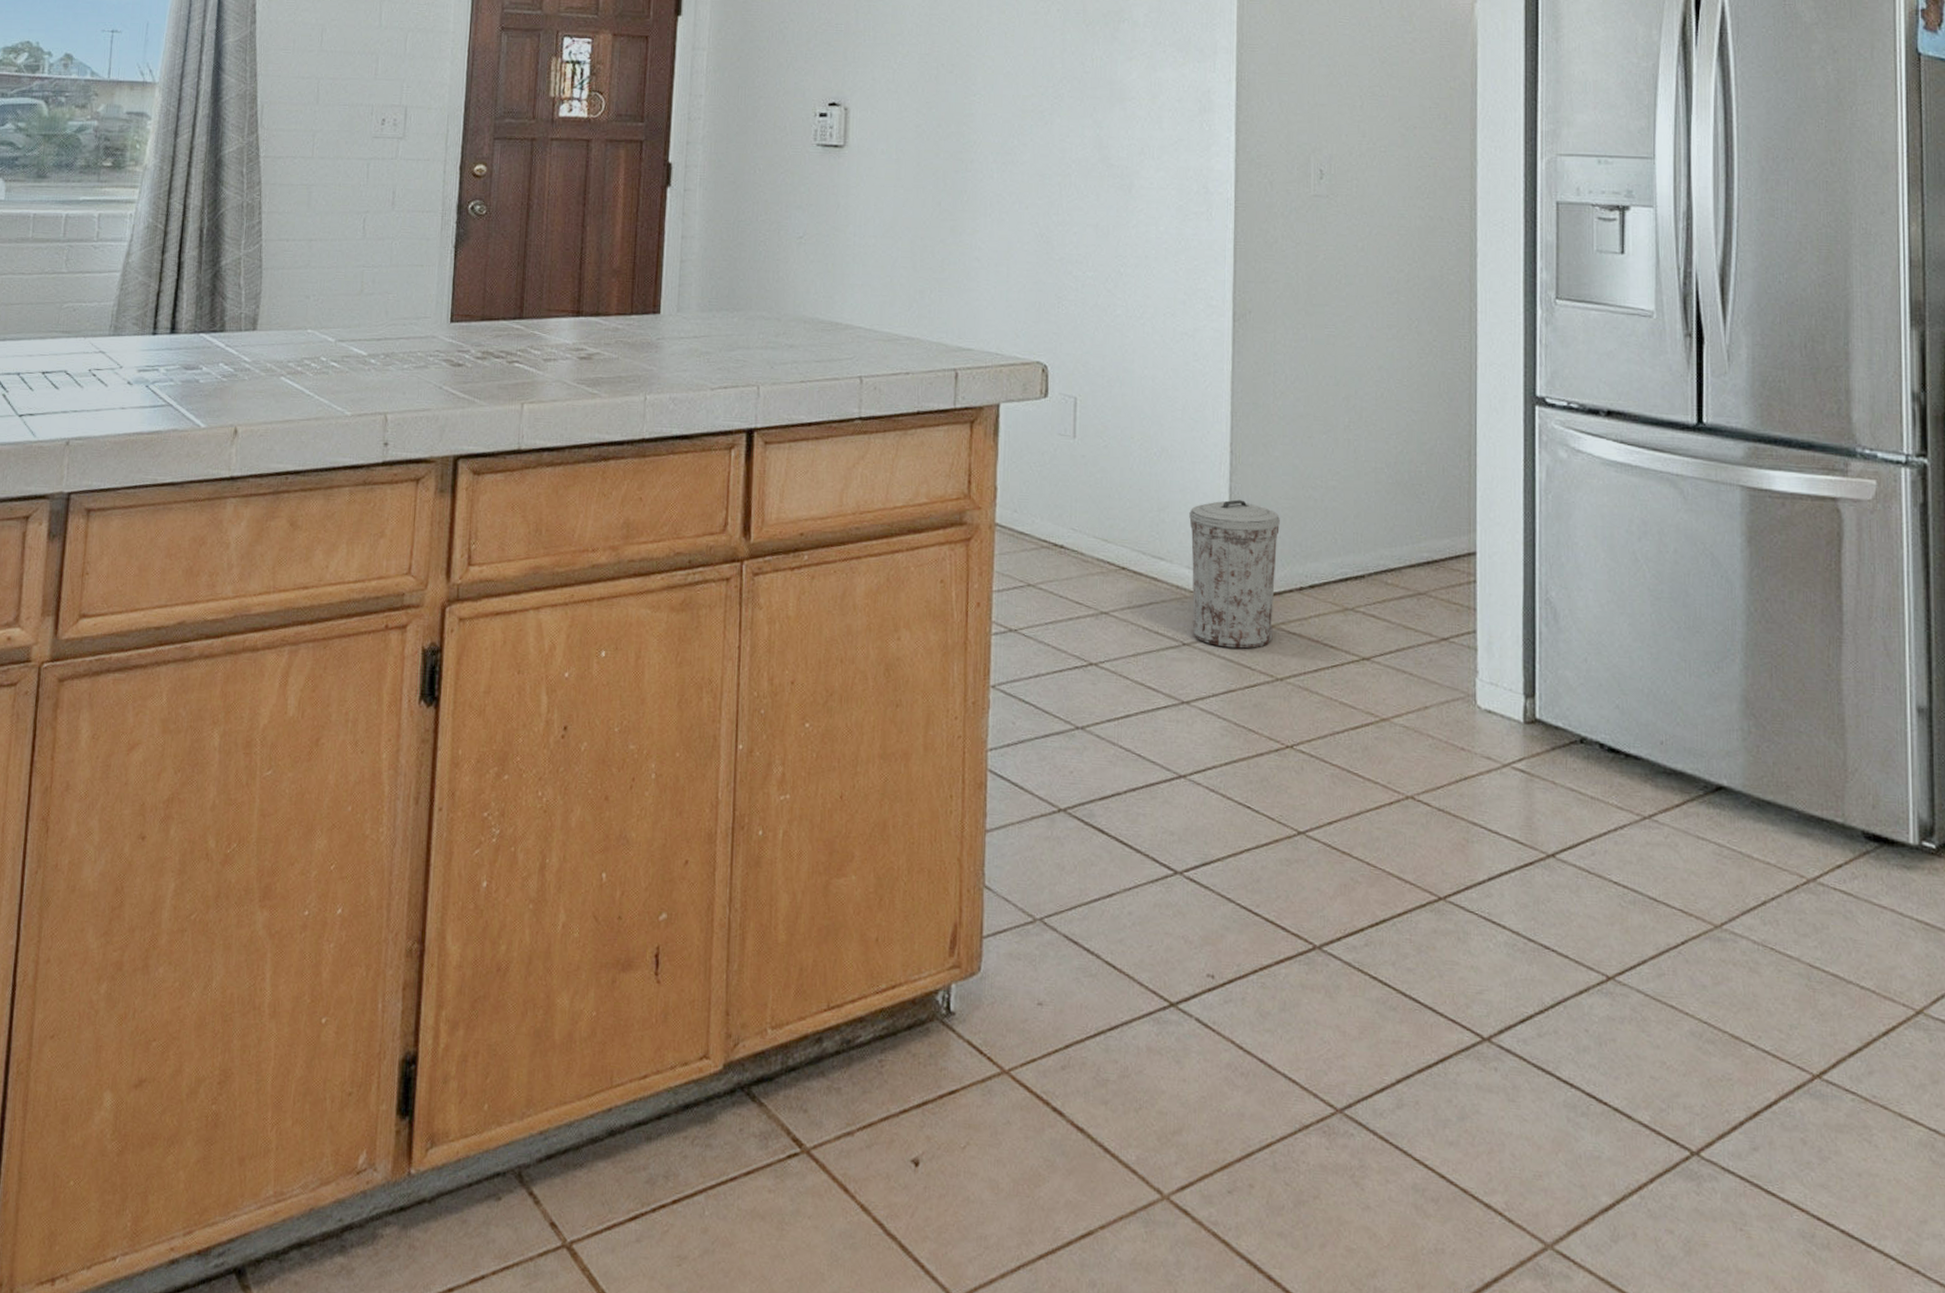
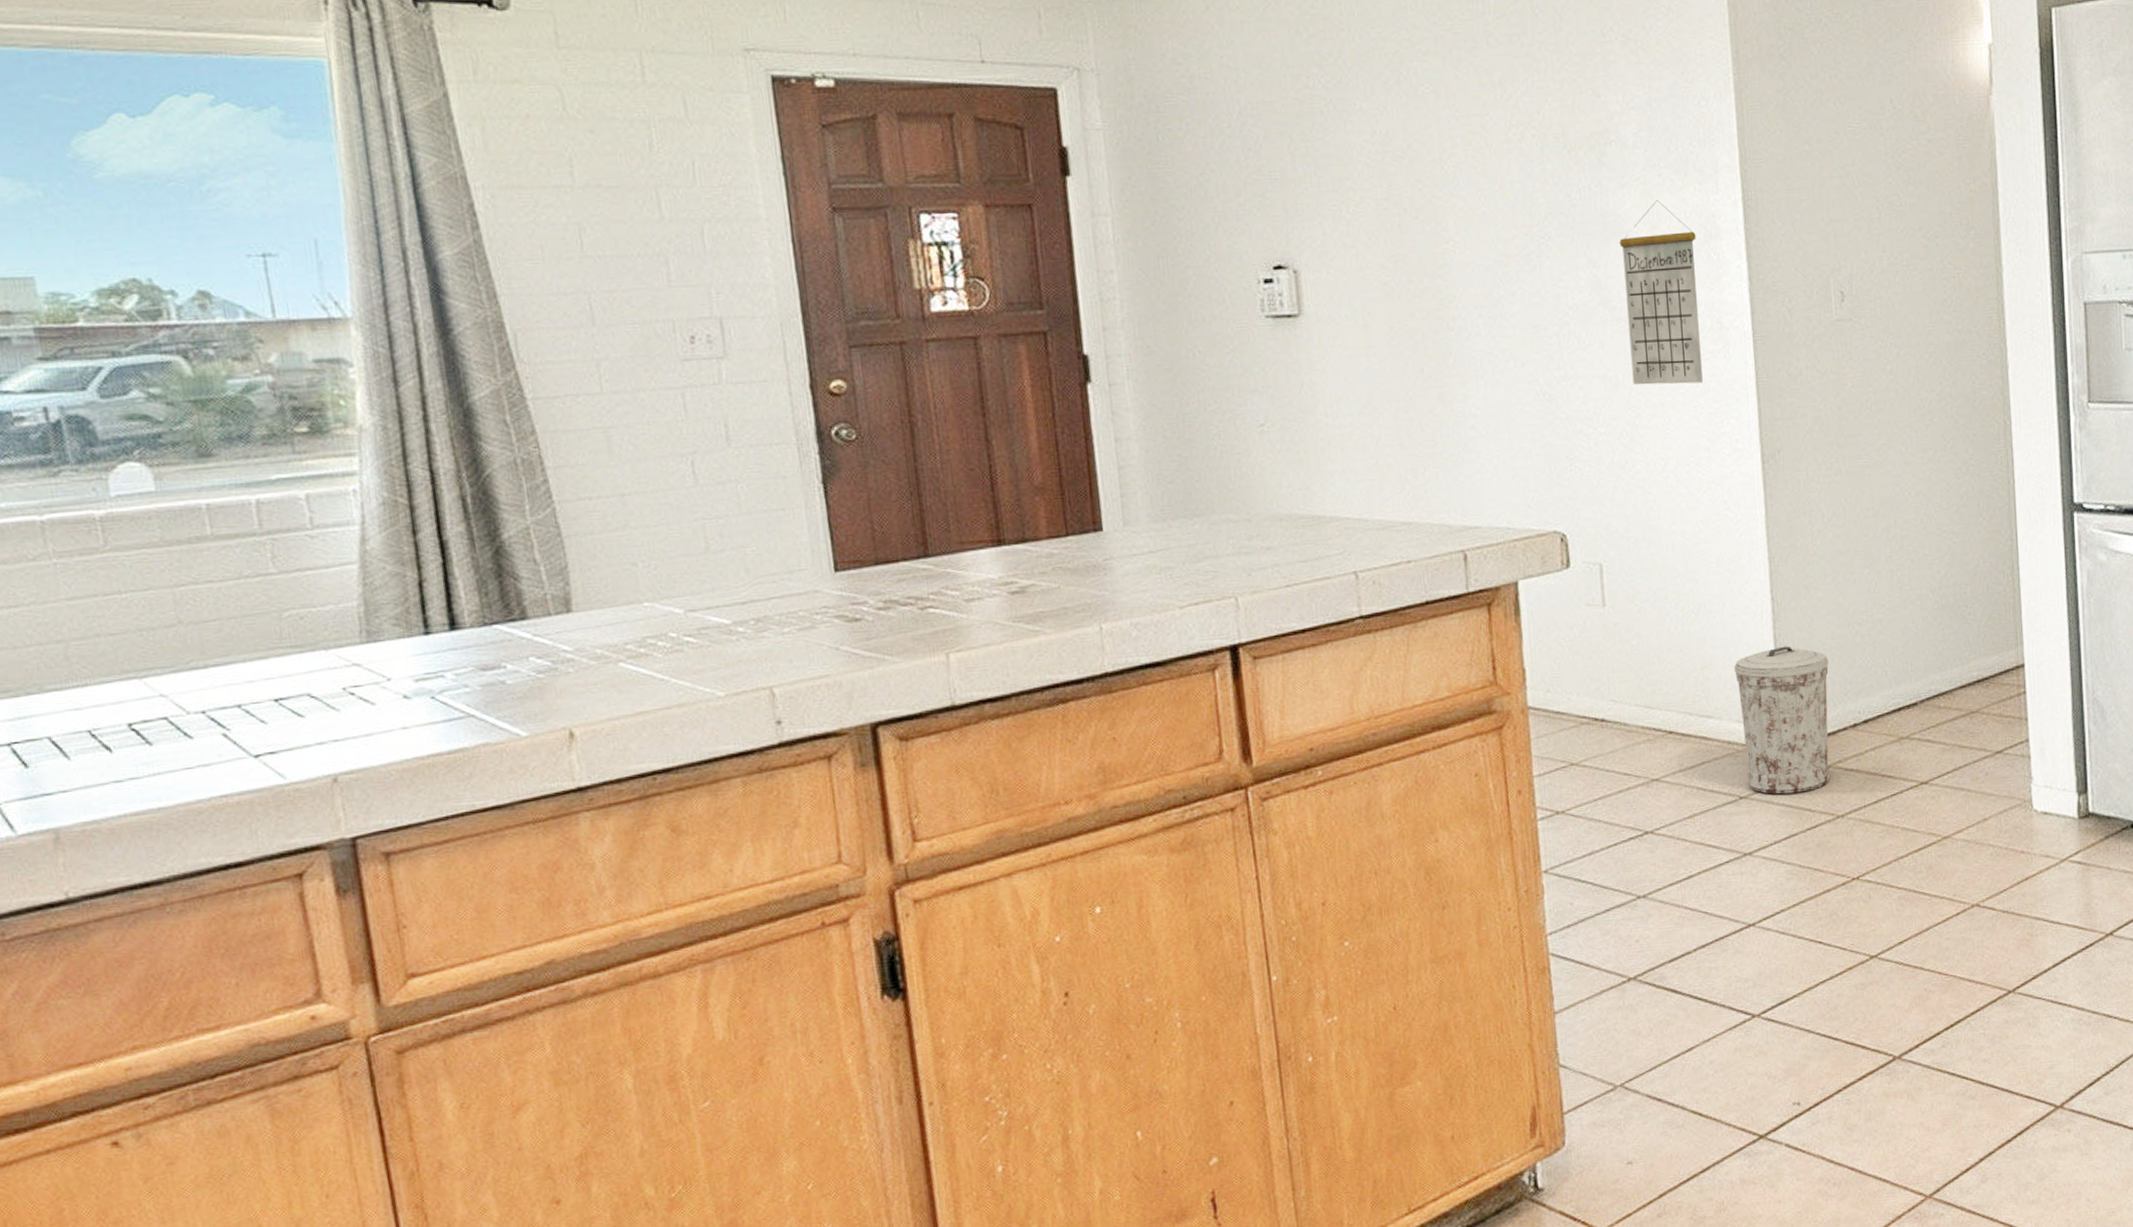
calendar: none [1122,73,1192,241] -> present [1619,200,1703,385]

